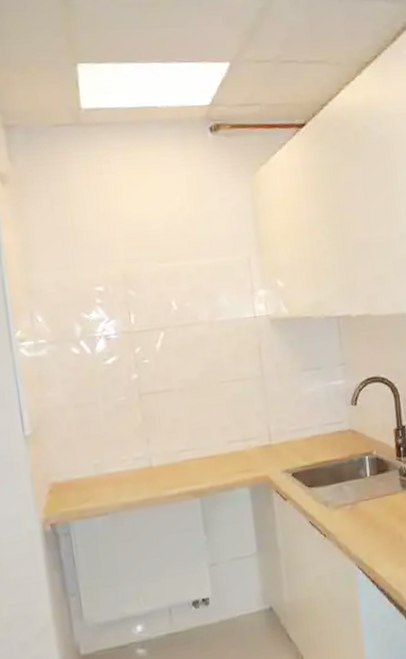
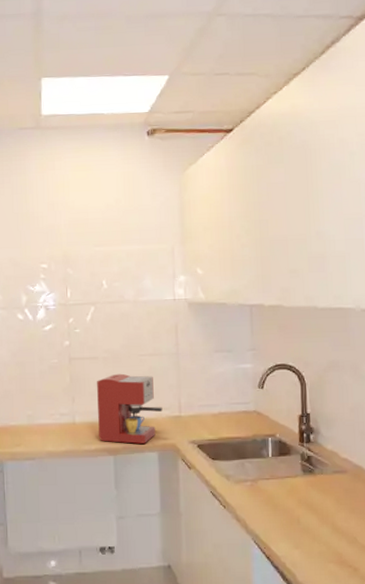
coffee maker: none [174,404,251,484] -> present [97,373,163,444]

